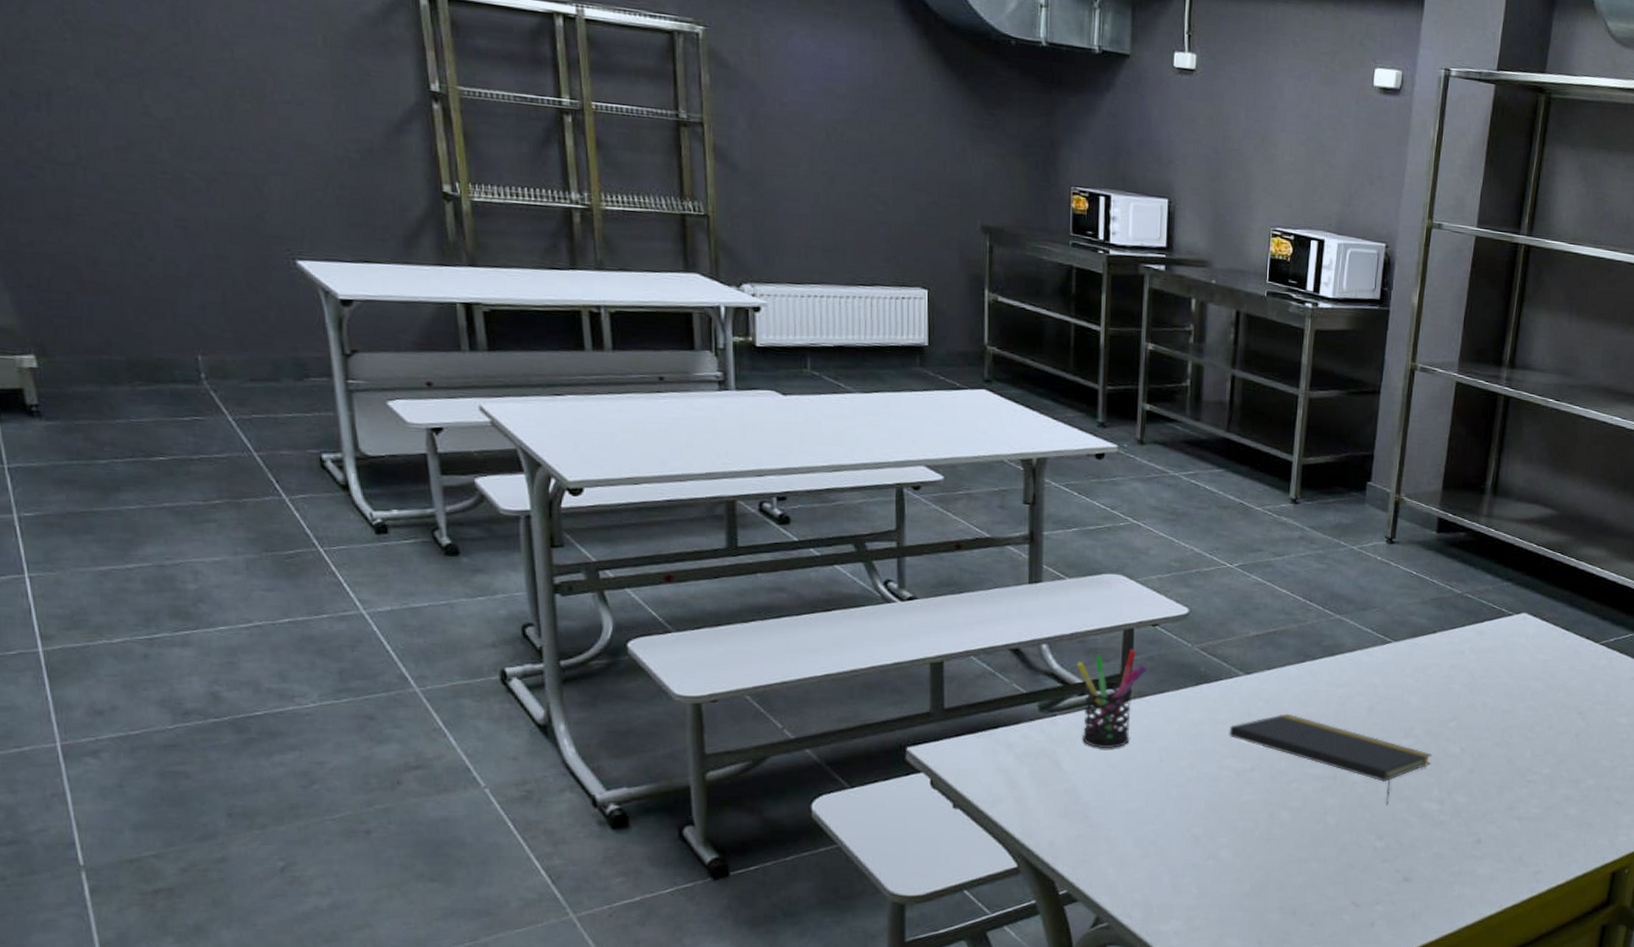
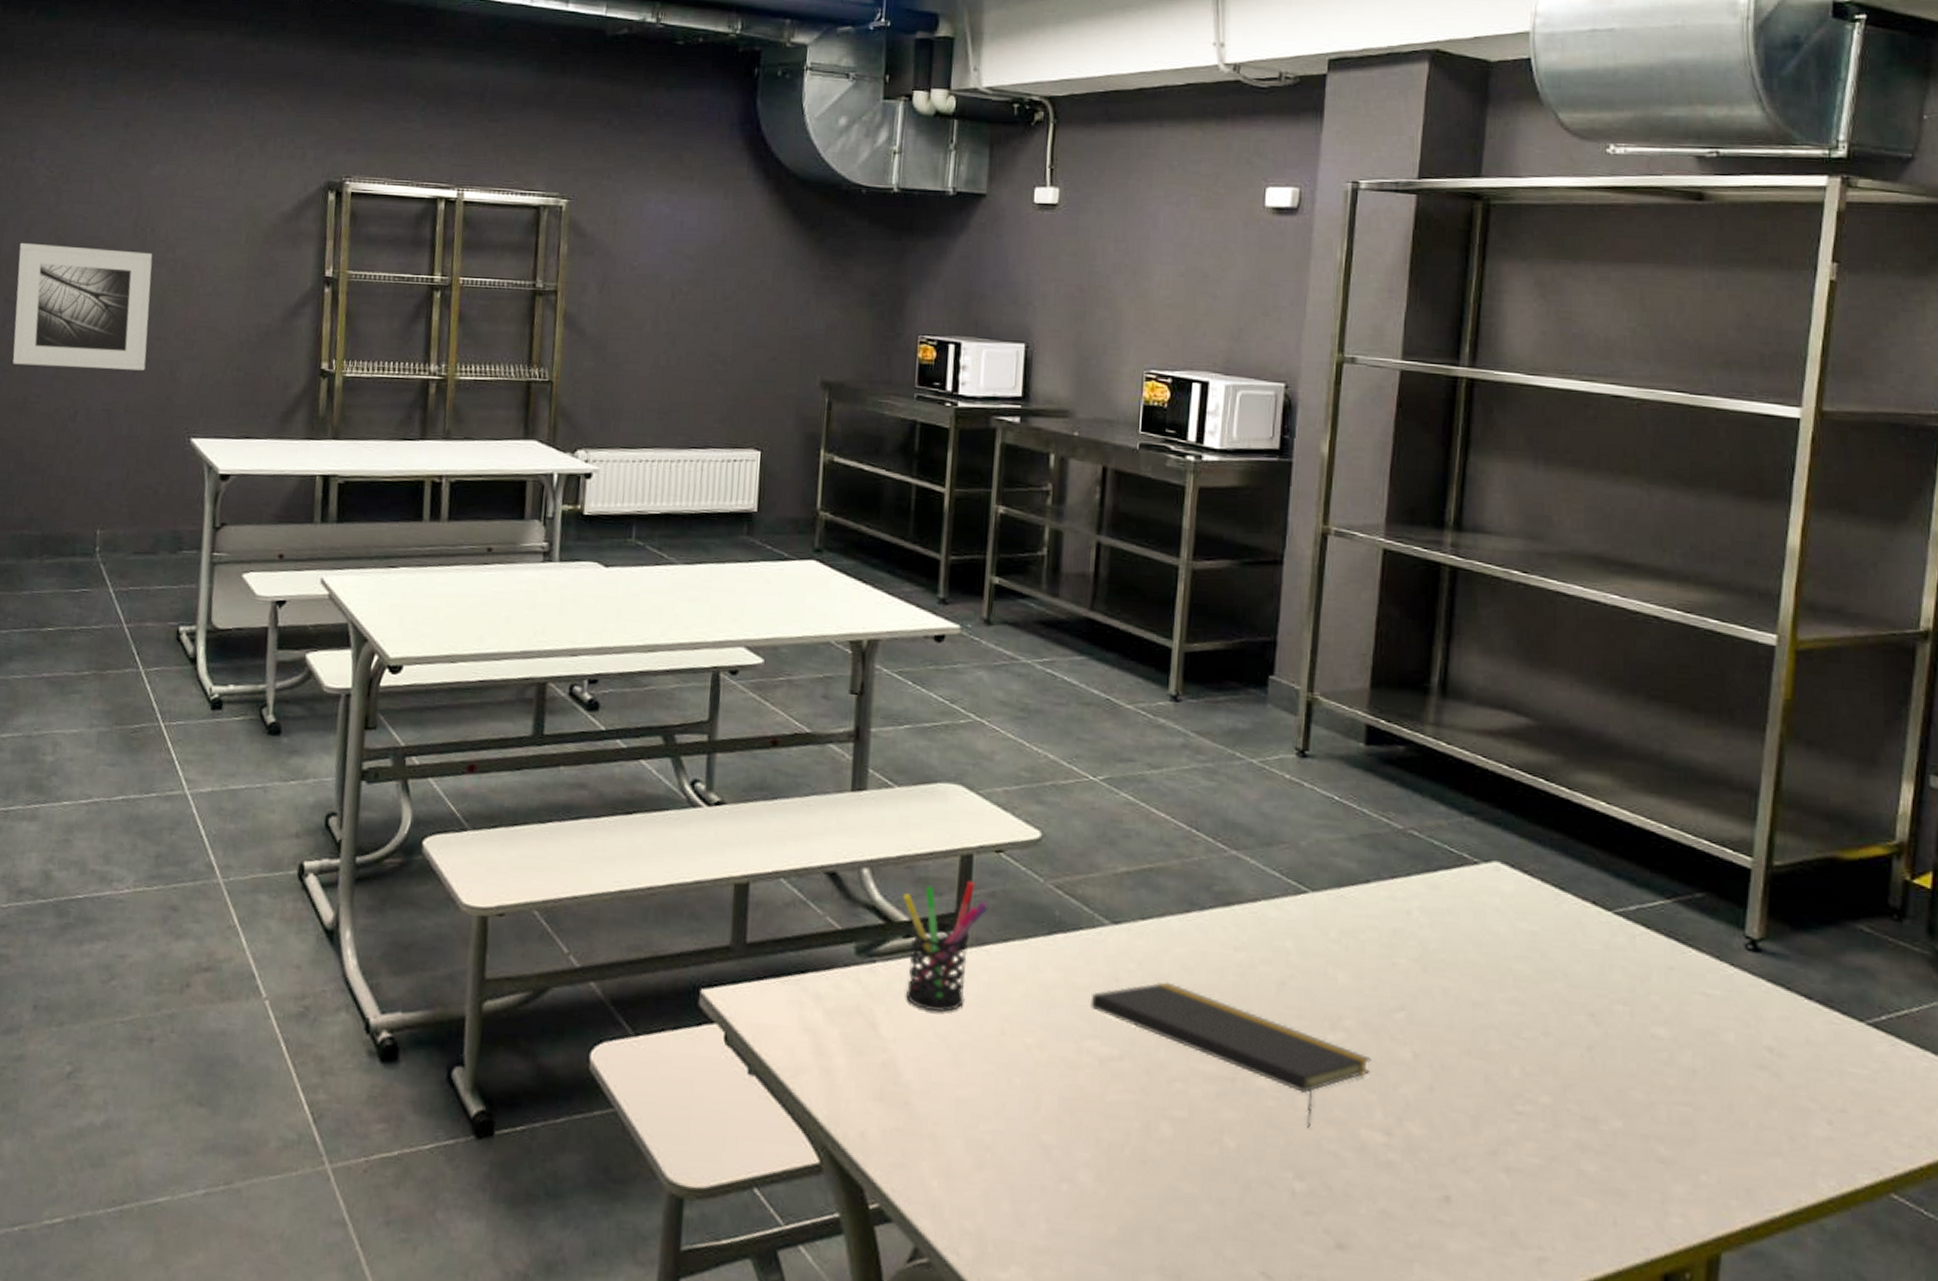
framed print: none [15,24,222,184] -> present [13,242,153,371]

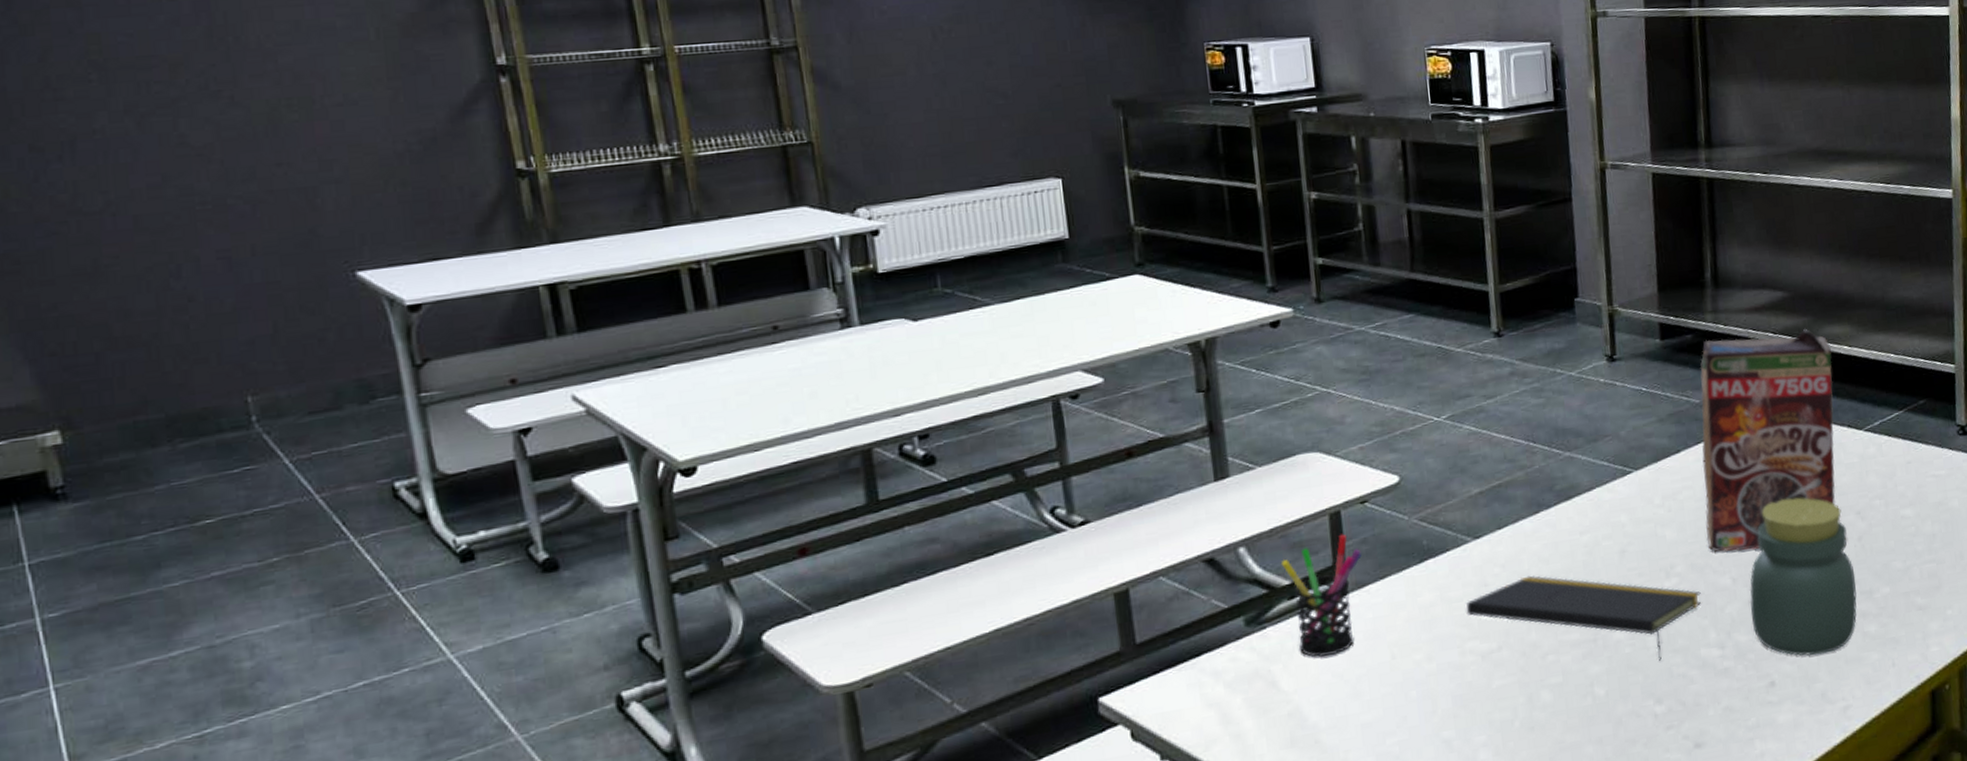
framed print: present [13,242,153,371] -> none [35,65,269,224]
cereal box: none [1388,756,1582,1025] -> present [1700,328,1835,552]
jar: none [1431,972,1577,1183] -> present [1749,497,1857,657]

